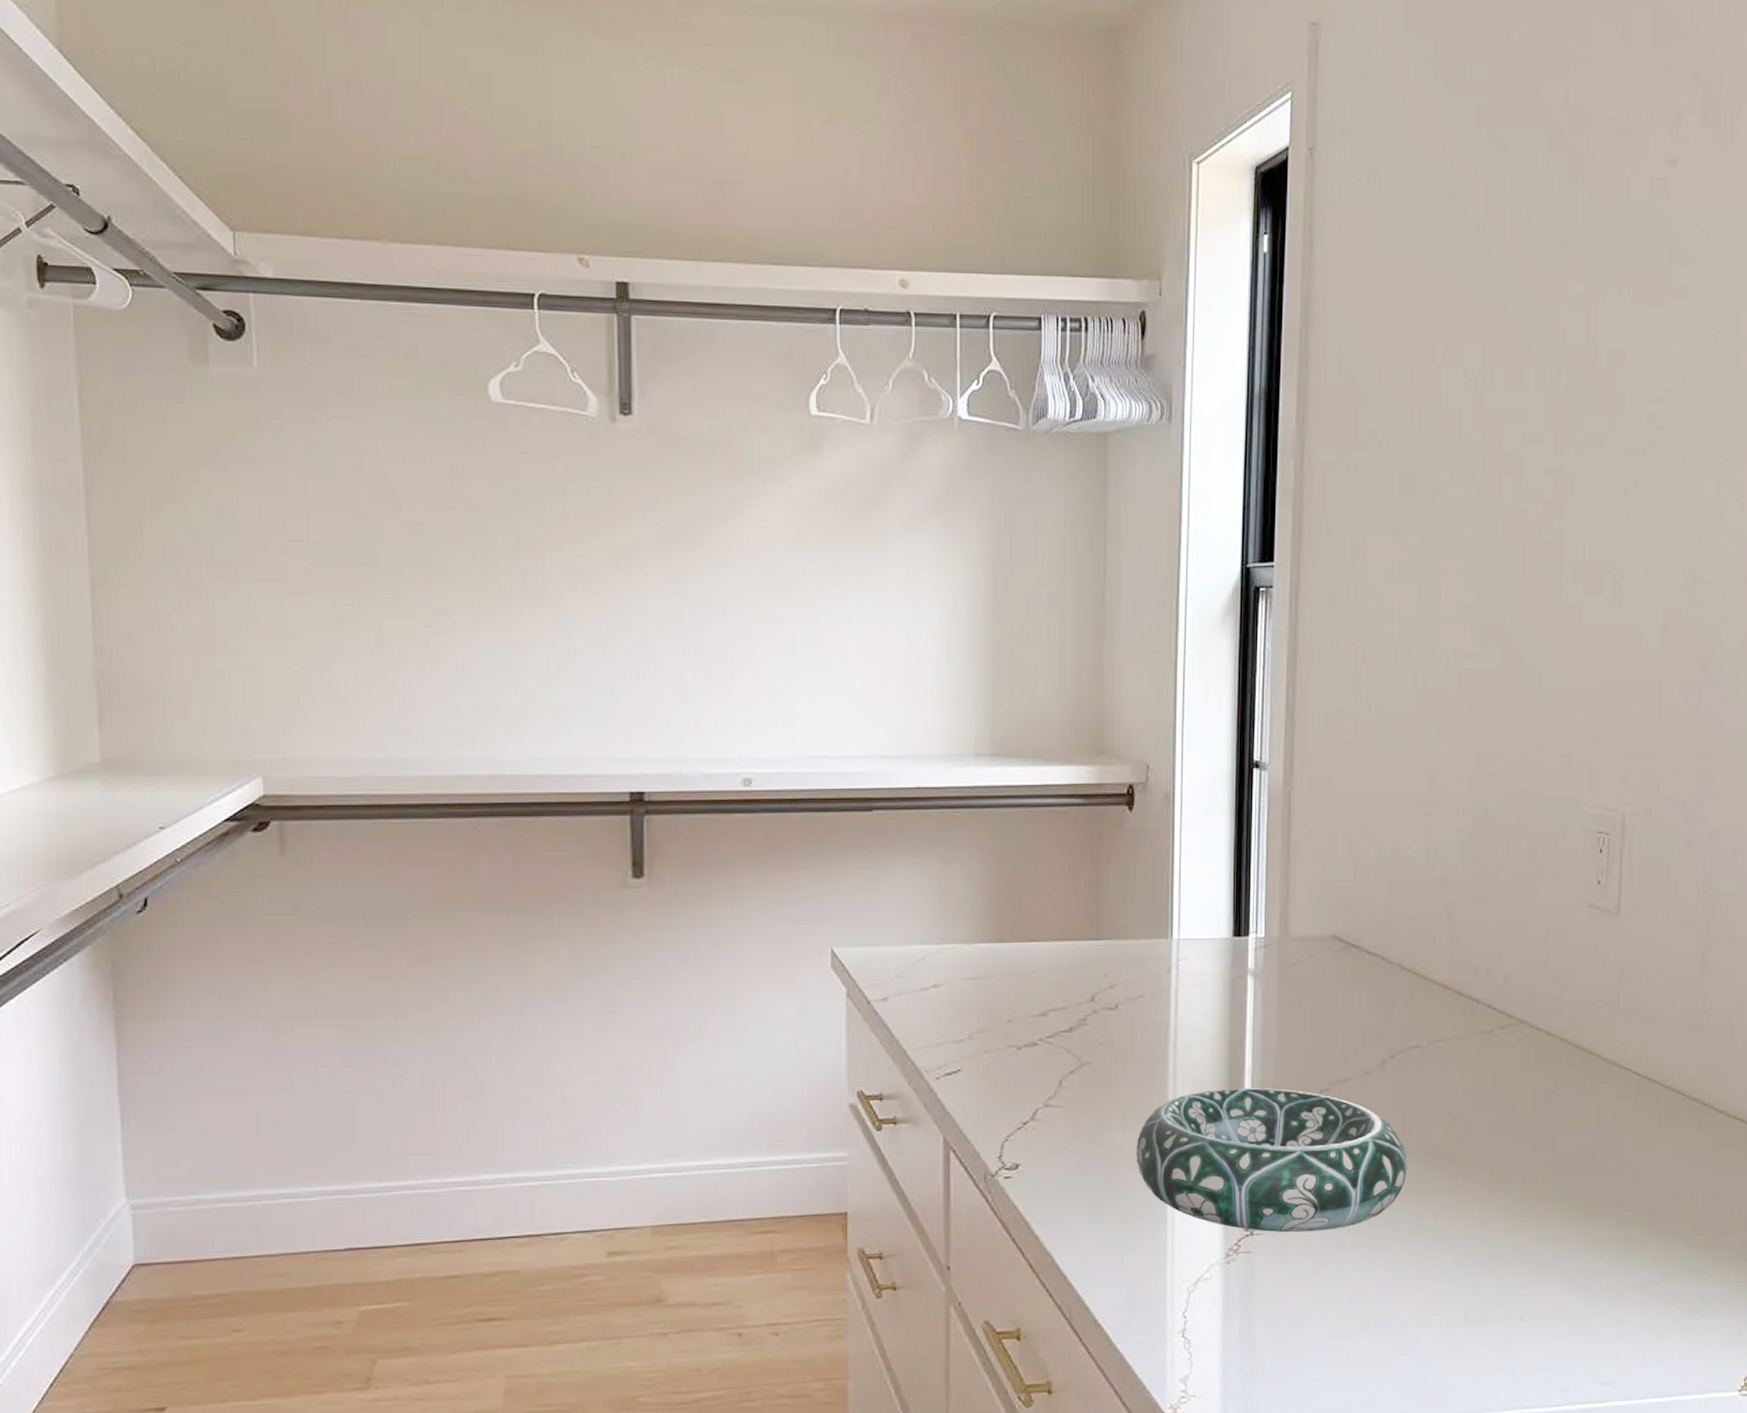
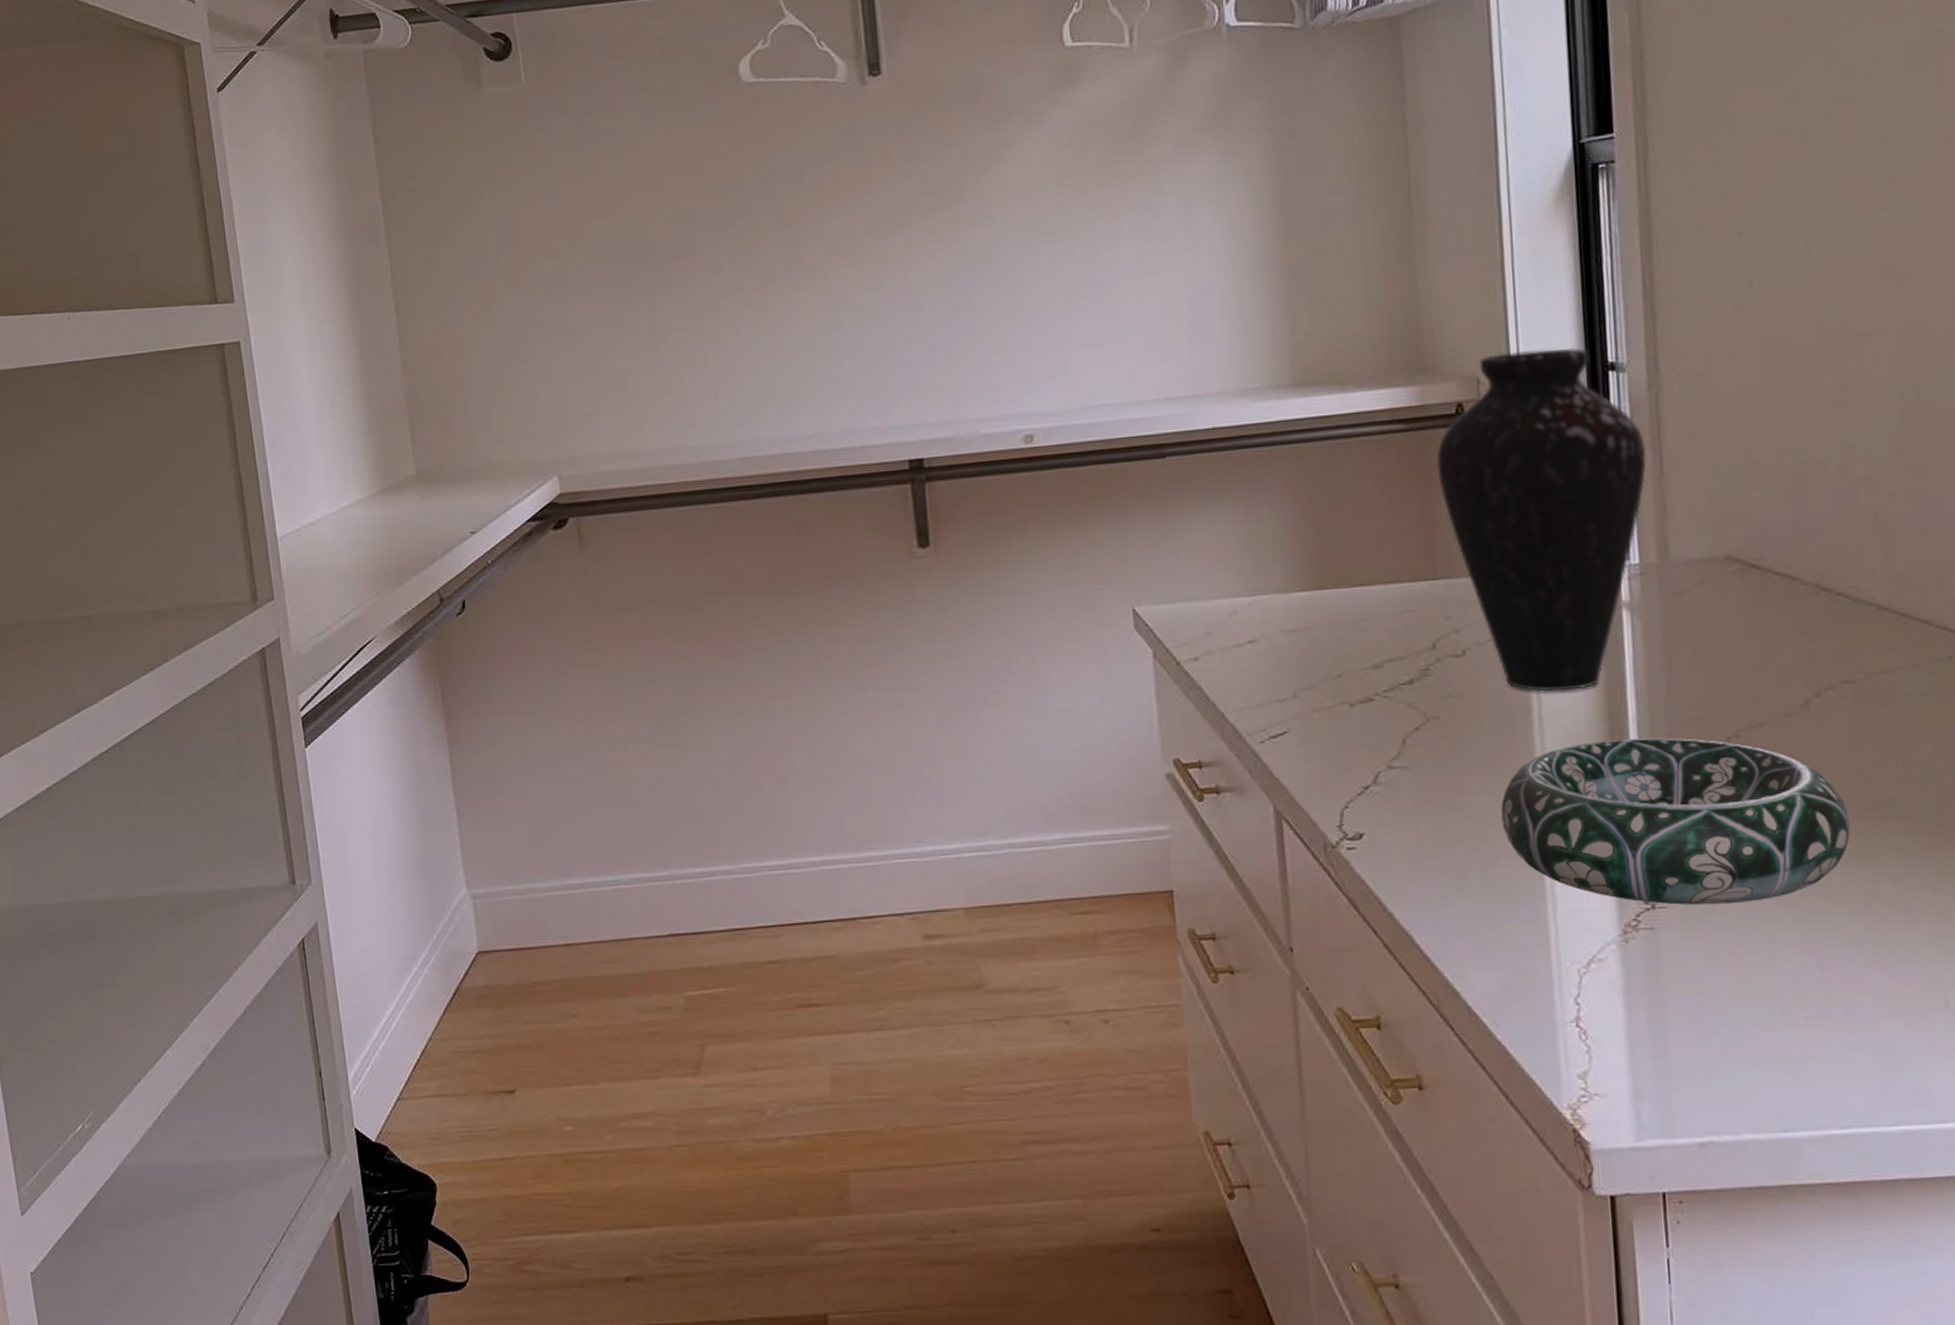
vase: none [1108,744,1278,1044] -> present [1436,347,1647,692]

